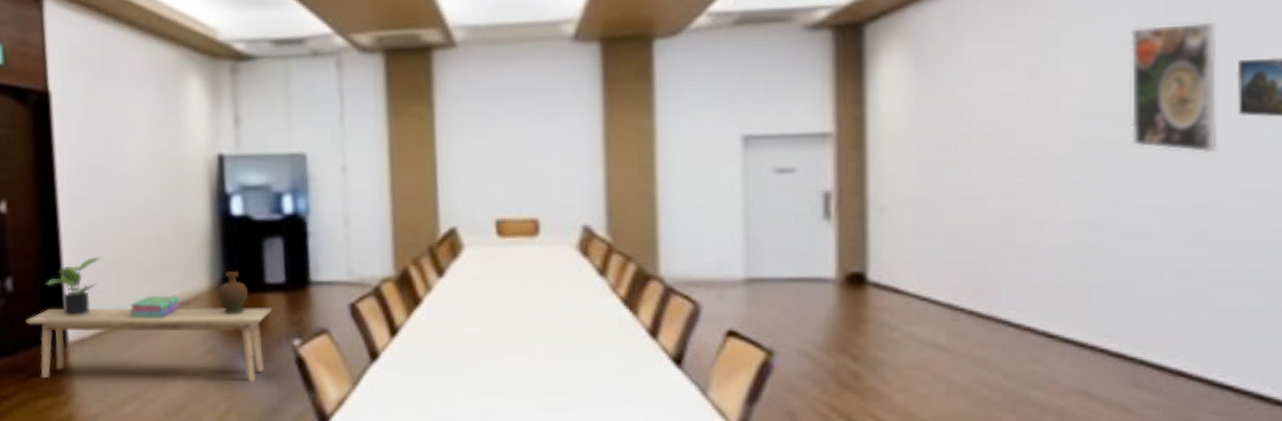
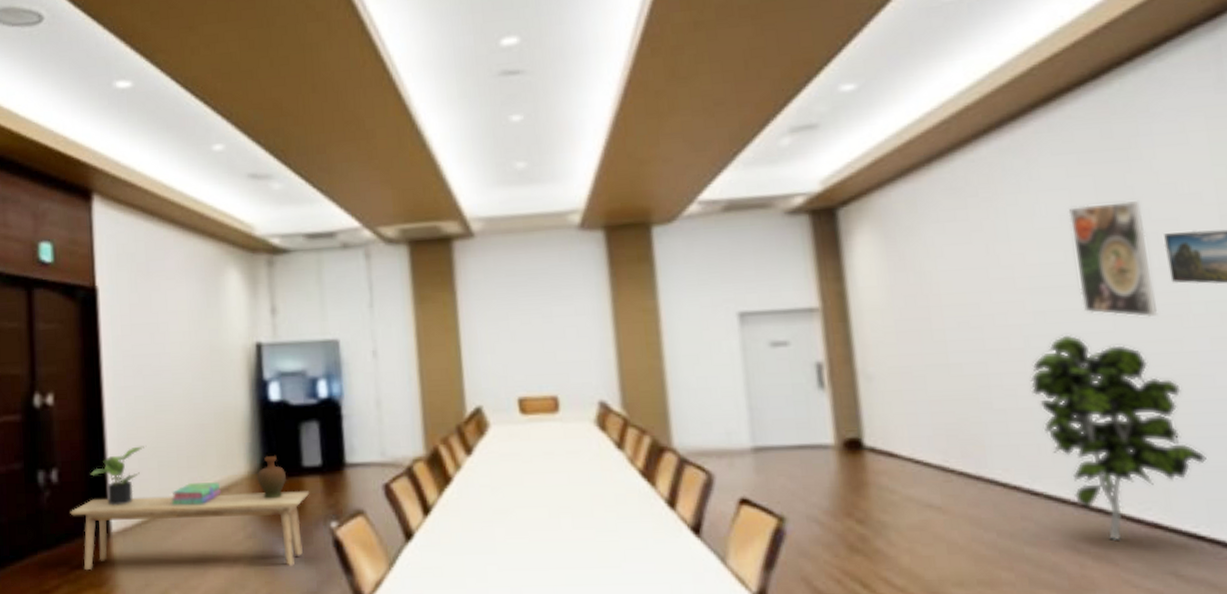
indoor plant: none [1061,169,1247,388] -> present [1030,334,1207,542]

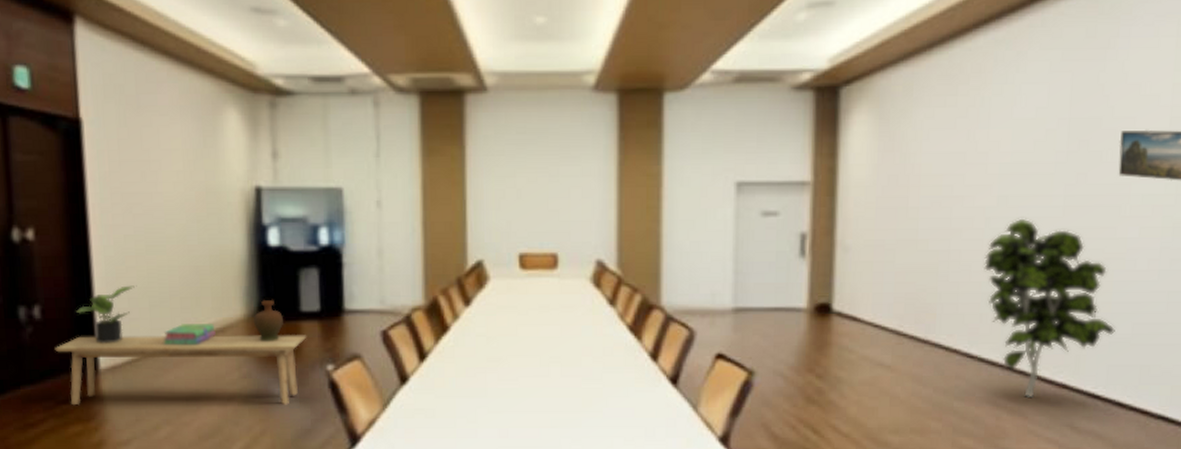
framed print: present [1069,201,1159,318] -> none [1041,99,1106,207]

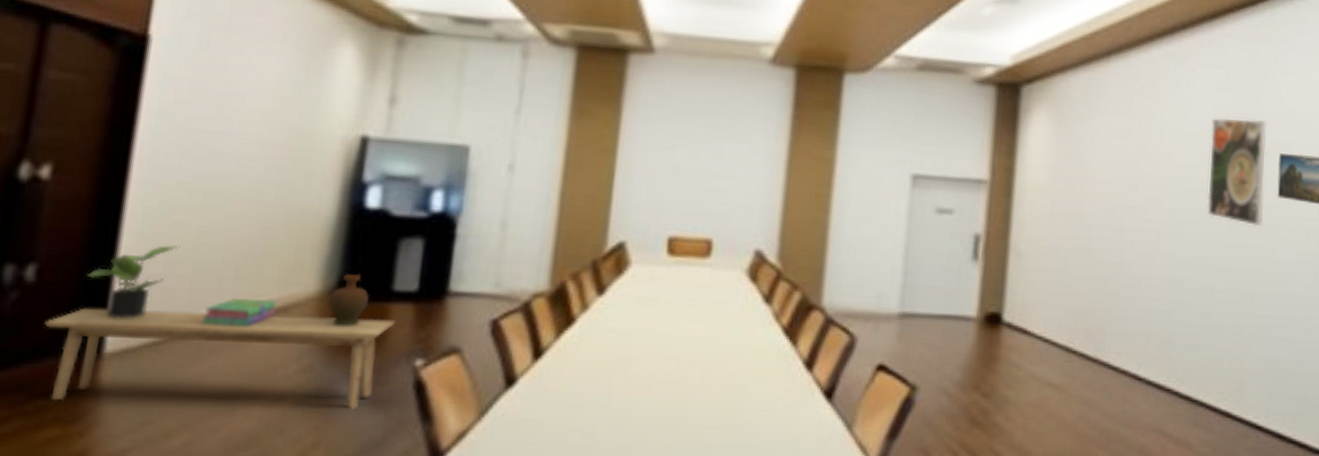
indoor plant: present [984,218,1115,399] -> none [1153,233,1275,427]
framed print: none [1041,99,1106,207] -> present [1208,117,1266,227]

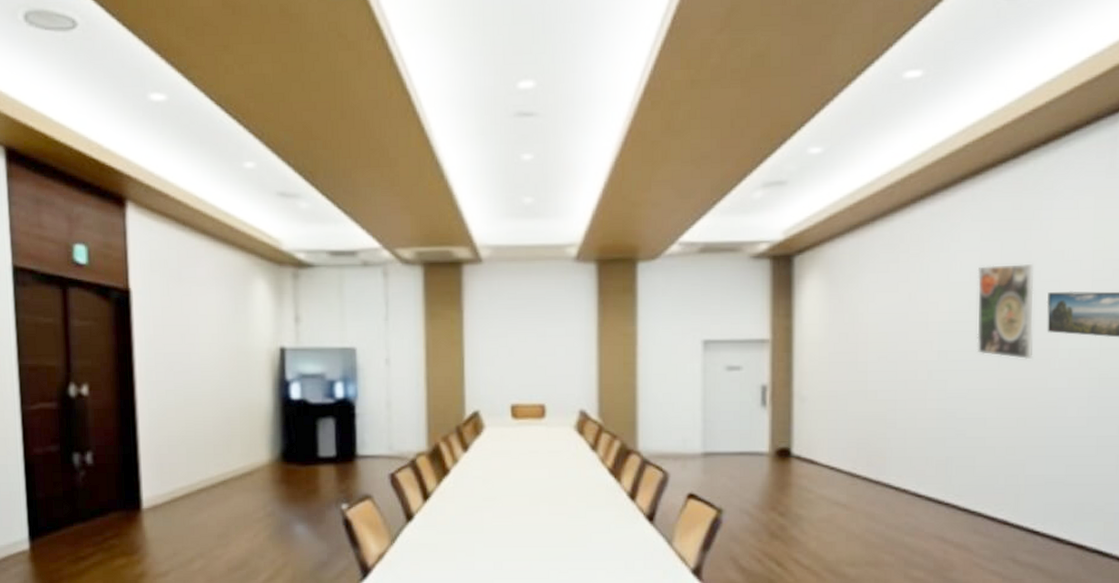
bench: present [44,307,396,409] -> none [104,478,324,541]
potted plant: present [86,245,181,320] -> none [122,434,176,486]
stack of books: present [201,298,276,327] -> none [198,467,244,487]
decorative vase: present [328,273,369,327] -> none [277,446,303,484]

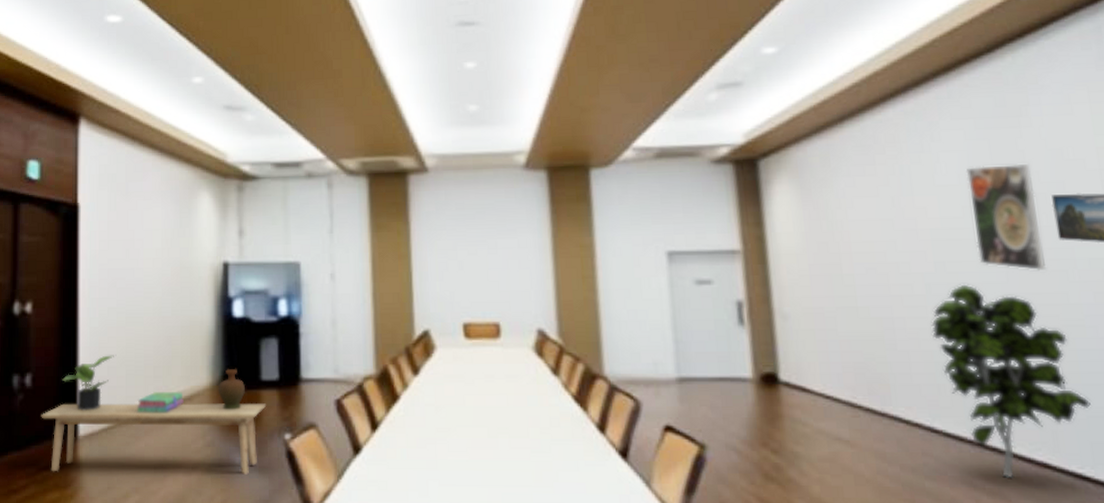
bench: none [104,478,324,541] -> present [41,403,267,475]
potted plant: none [122,434,176,486] -> present [61,355,116,411]
stack of books: none [198,467,244,487] -> present [136,391,184,413]
decorative vase: none [277,446,303,484] -> present [218,368,245,410]
indoor plant: none [928,371,1050,534] -> present [931,284,1091,479]

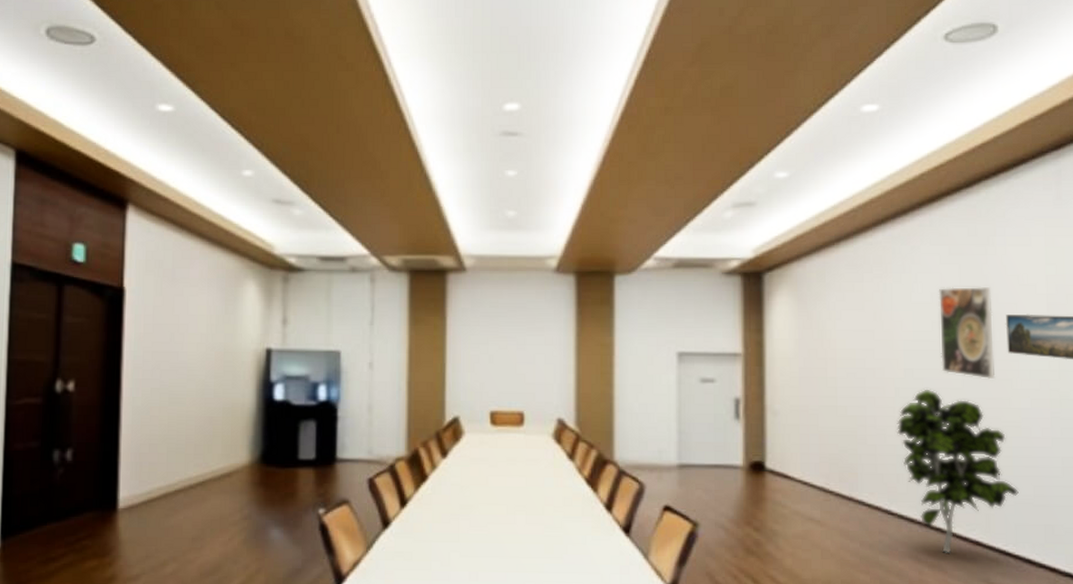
bench: present [41,403,267,475] -> none [81,478,303,545]
potted plant: present [61,355,116,411] -> none [102,433,158,485]
stack of books: present [136,391,184,413] -> none [176,468,223,489]
decorative vase: present [218,368,245,410] -> none [256,447,283,486]

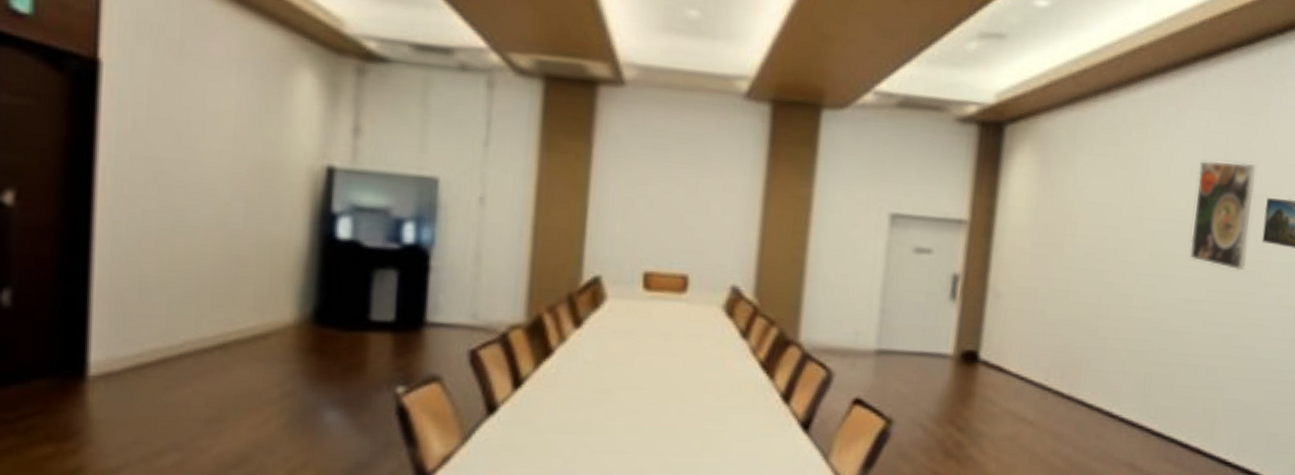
indoor plant: present [897,389,1019,554] -> none [1131,276,1249,462]

